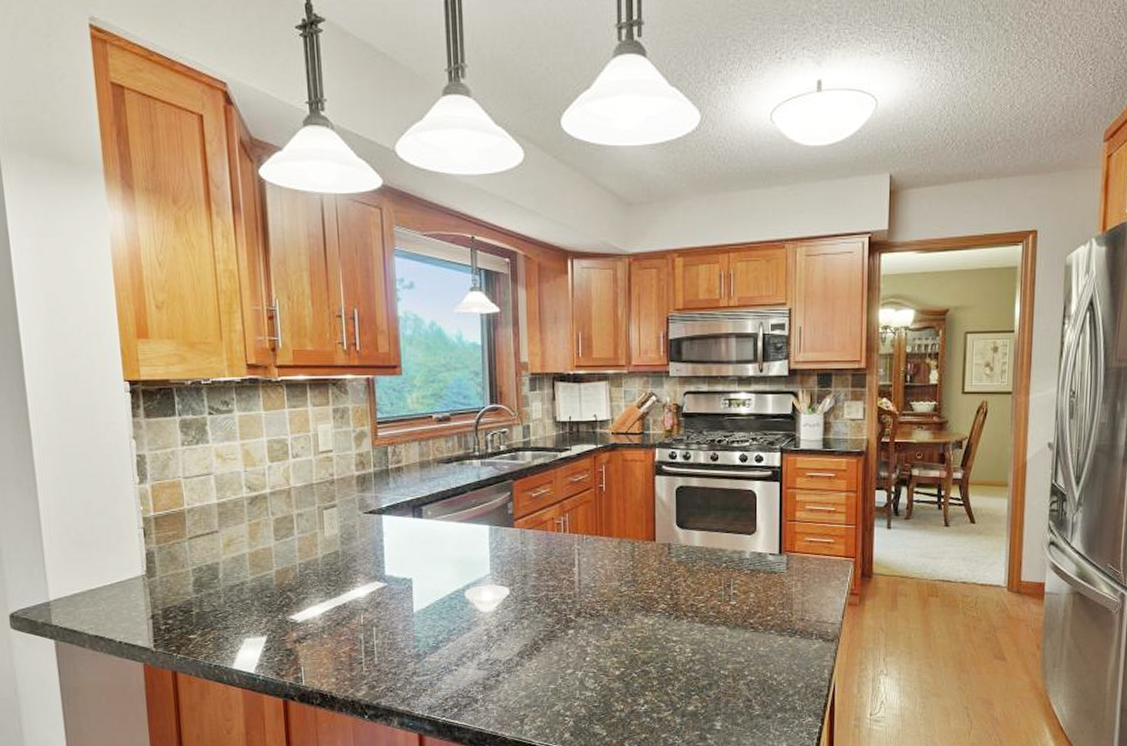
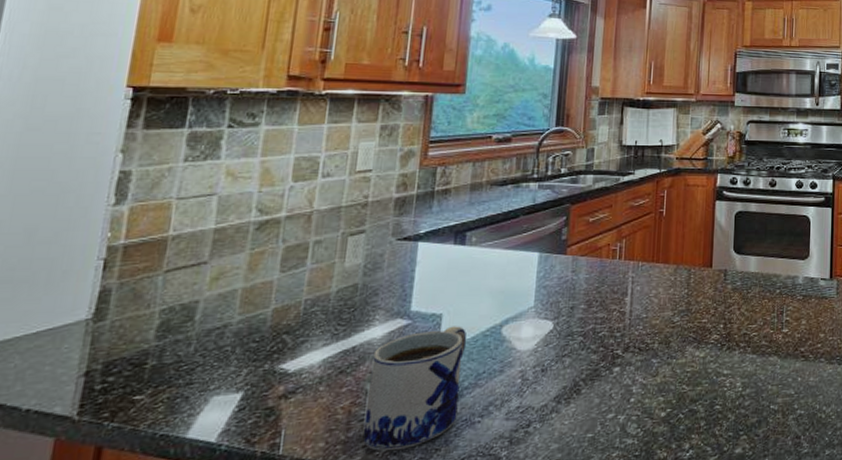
mug: none [361,589,437,689] -> present [362,326,467,451]

